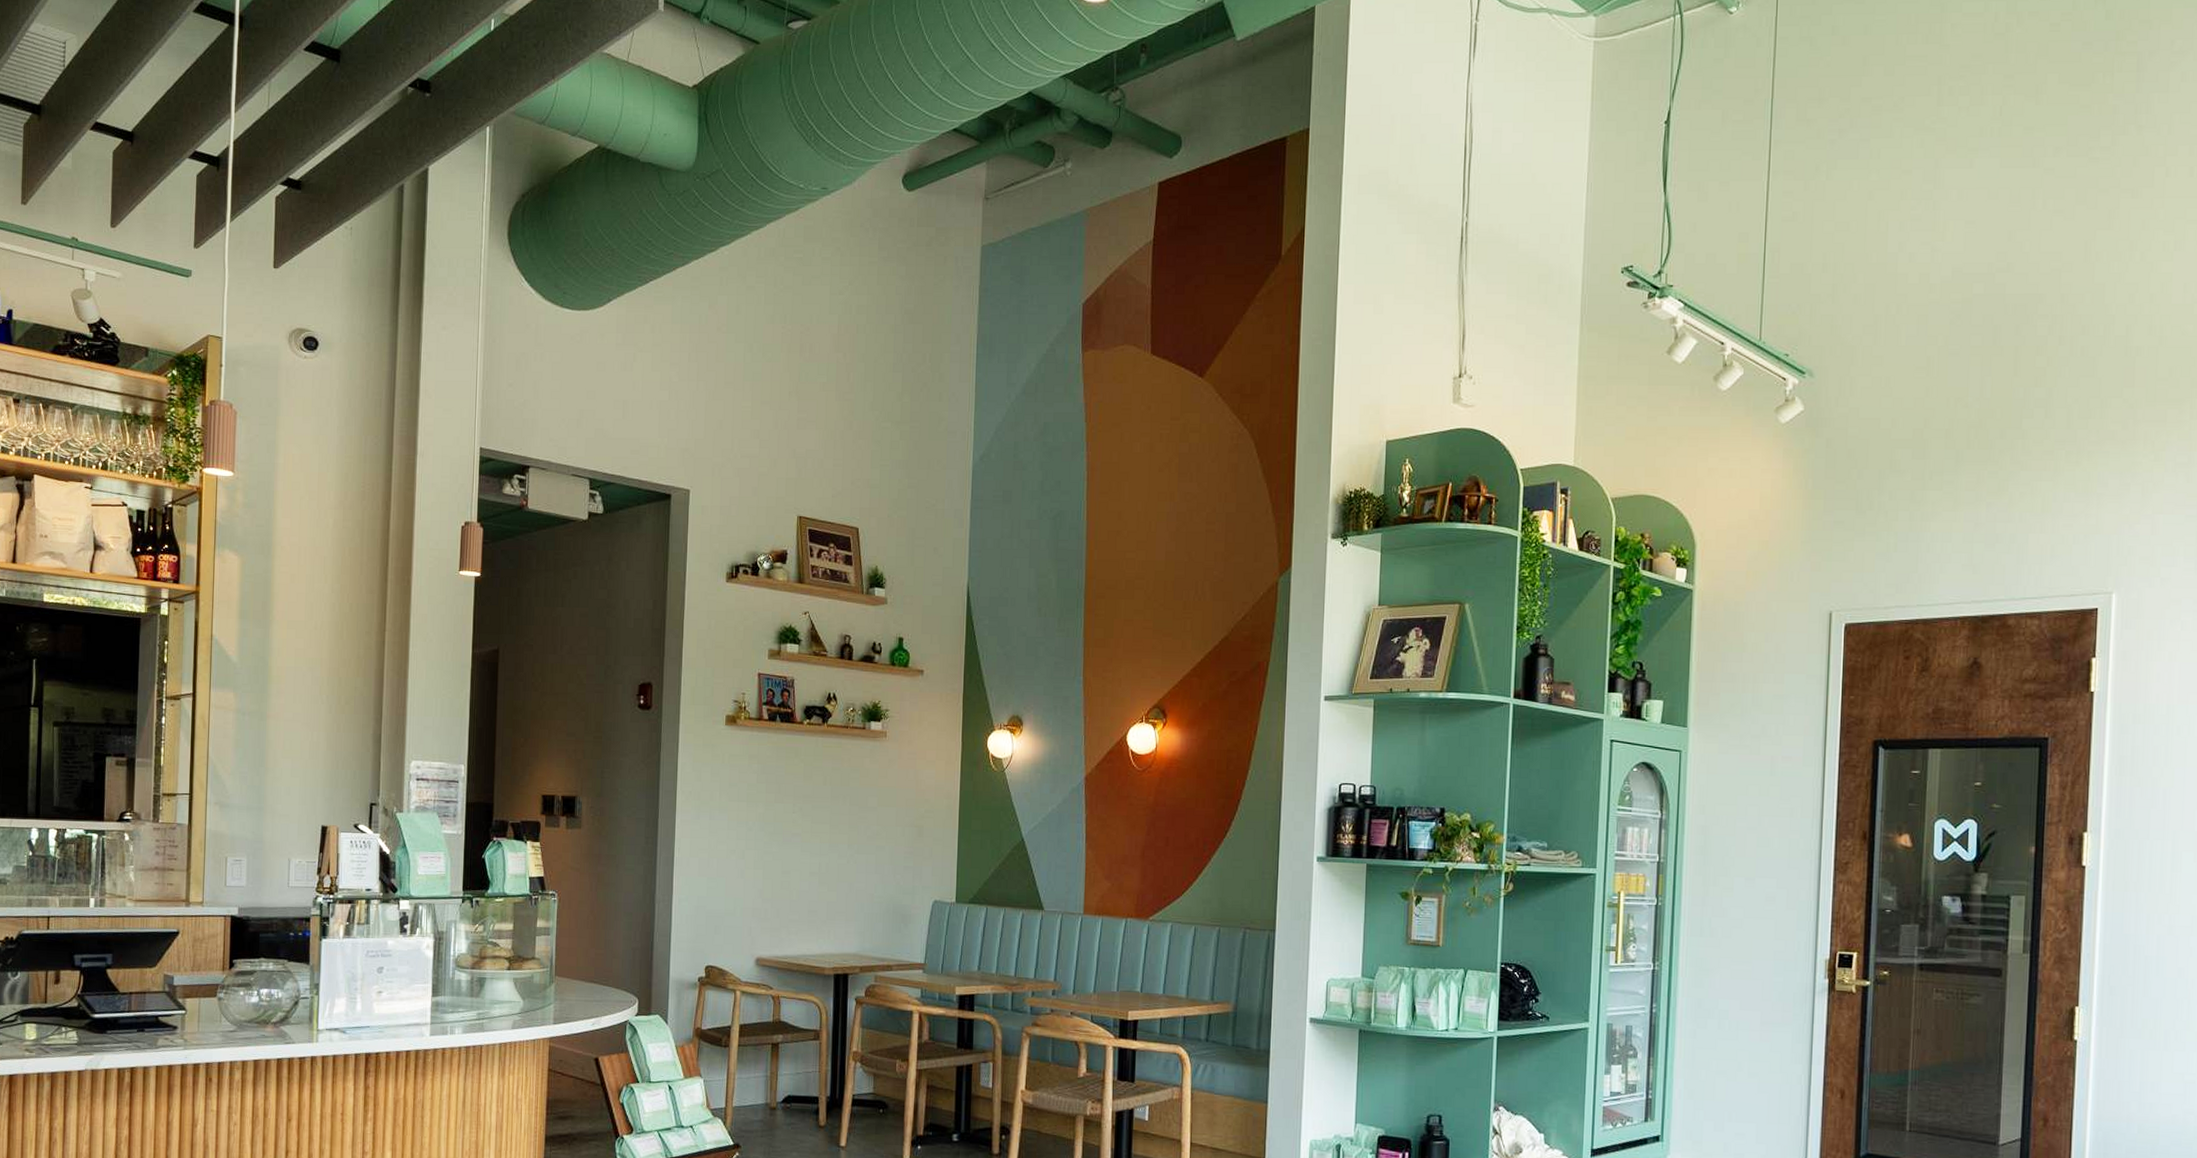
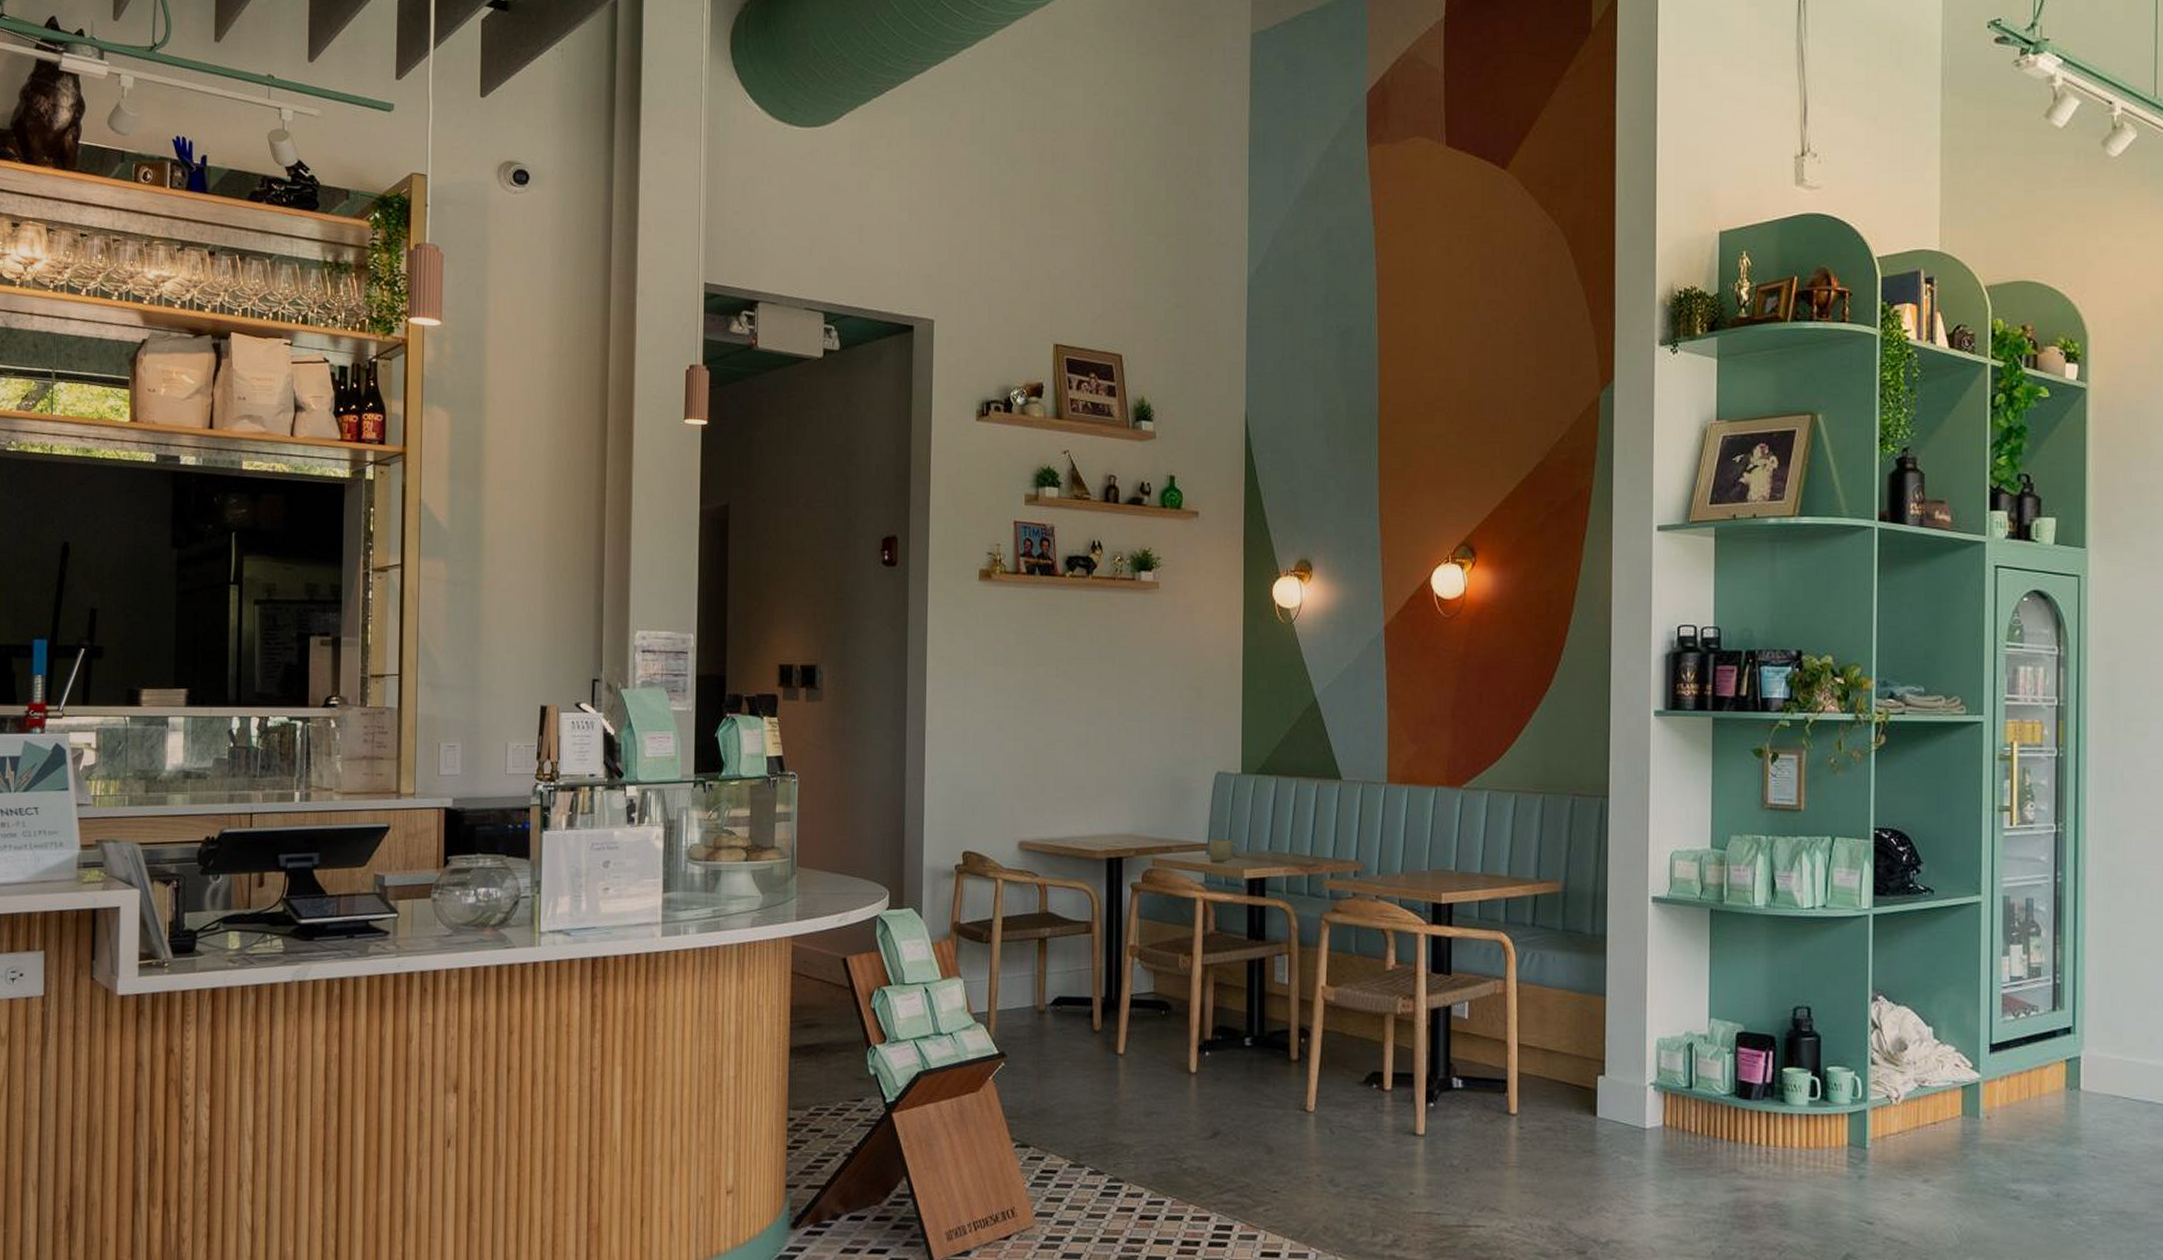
mug: none [925,959,953,982] -> present [1210,838,1241,864]

